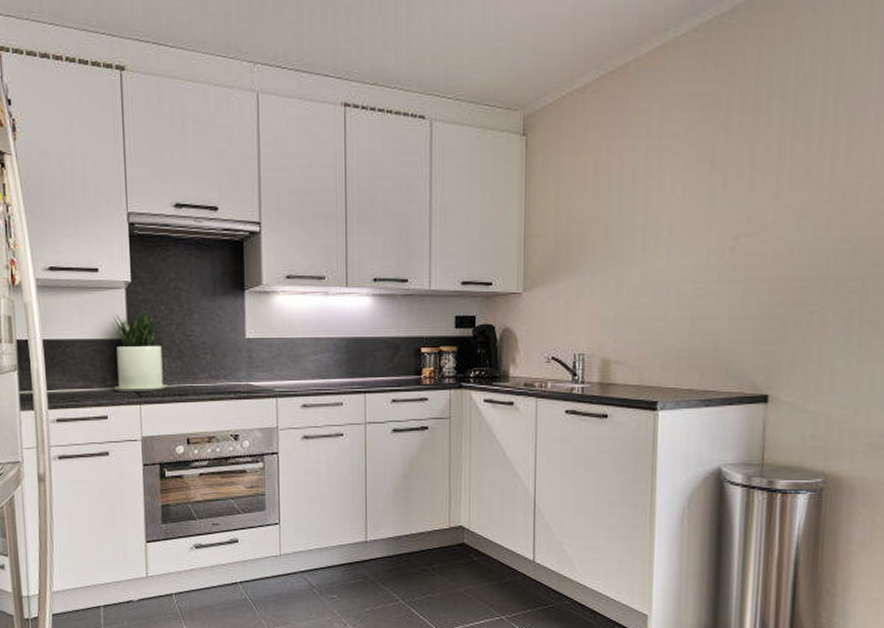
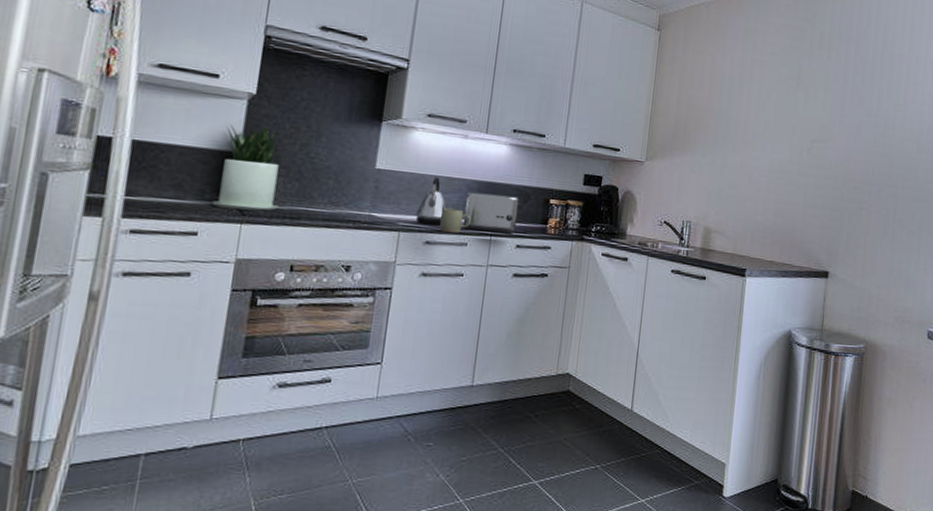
kettle: none [288,337,318,389] -> present [415,175,447,227]
mug: none [312,369,343,394] -> present [439,207,471,233]
toaster: none [335,350,393,389] -> present [463,192,523,234]

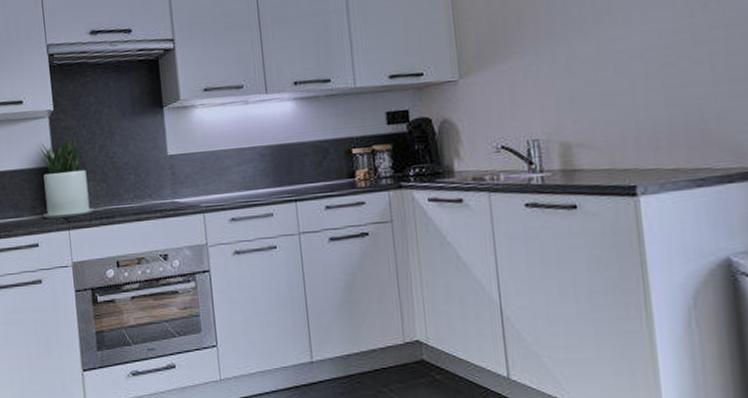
kettle: present [415,175,447,227] -> none [214,149,244,203]
mug: present [439,207,471,233] -> none [239,179,271,206]
toaster: present [463,192,523,234] -> none [260,154,323,199]

